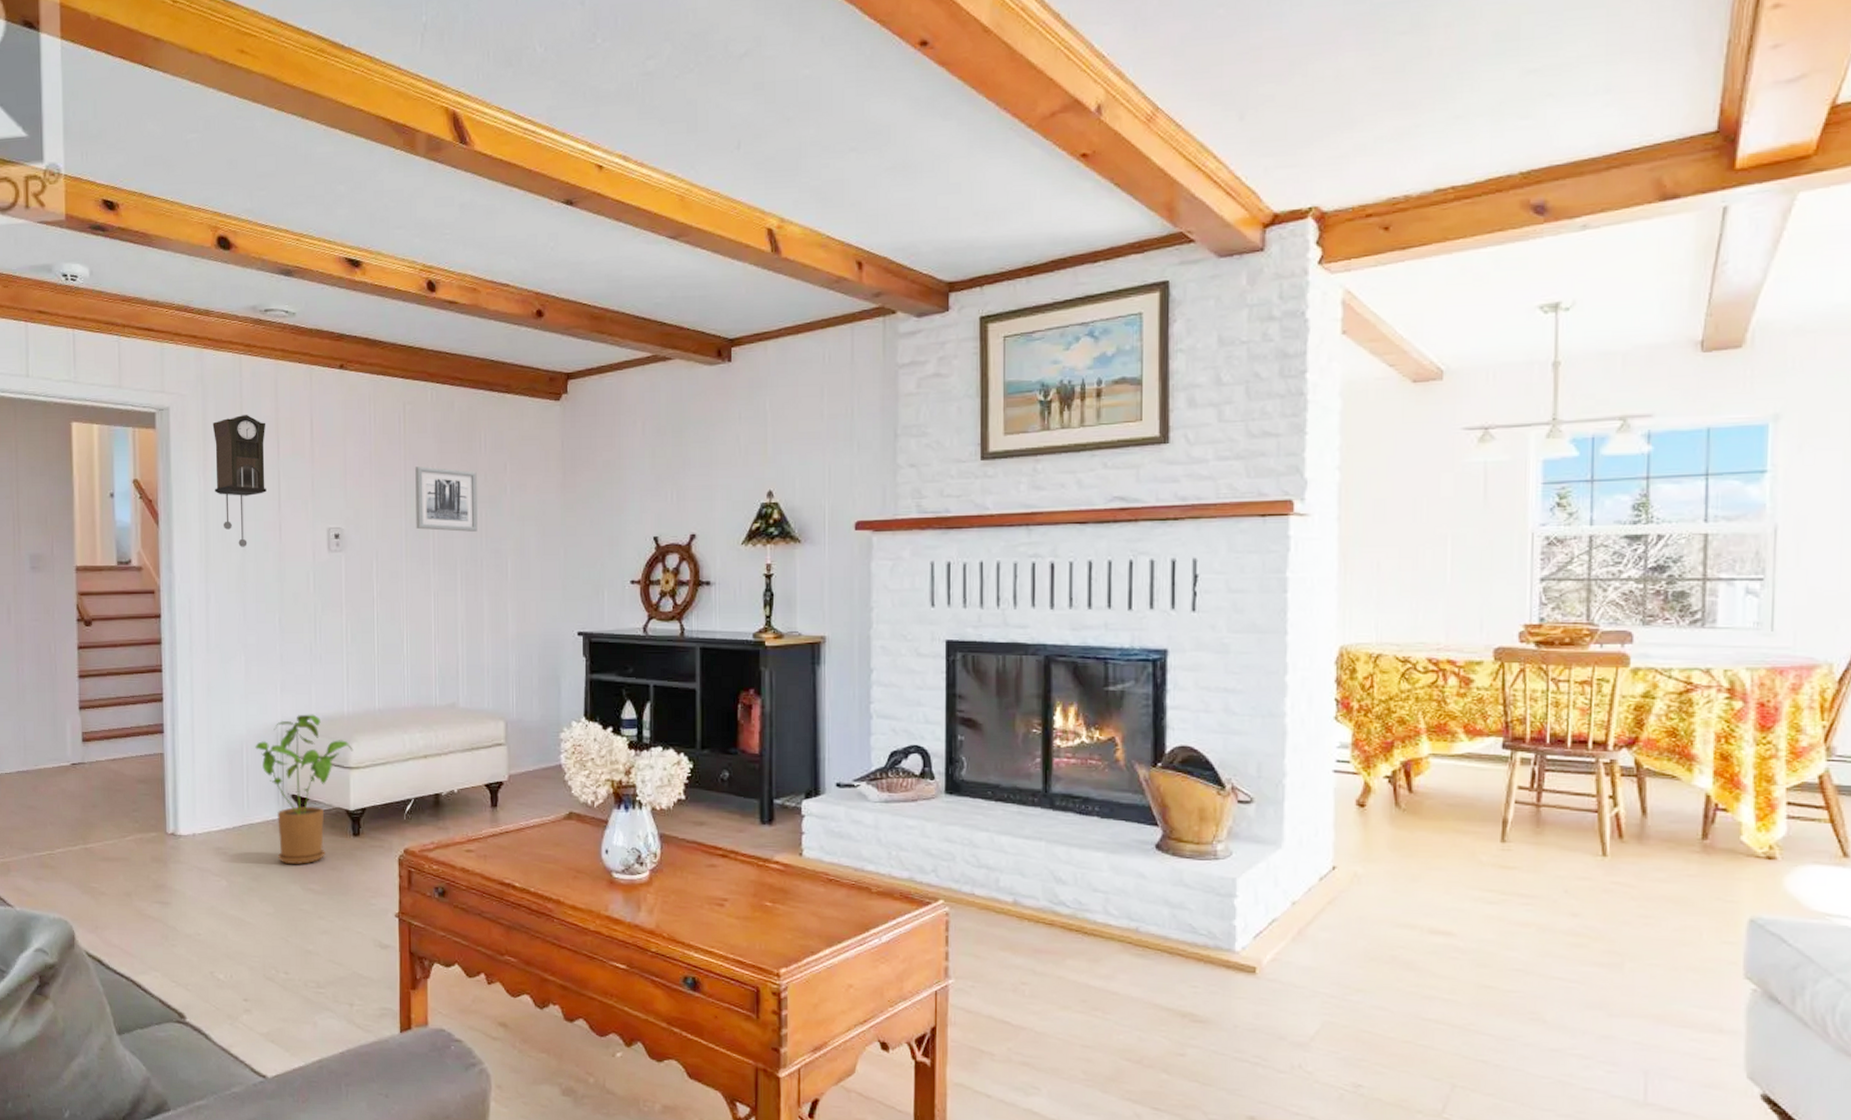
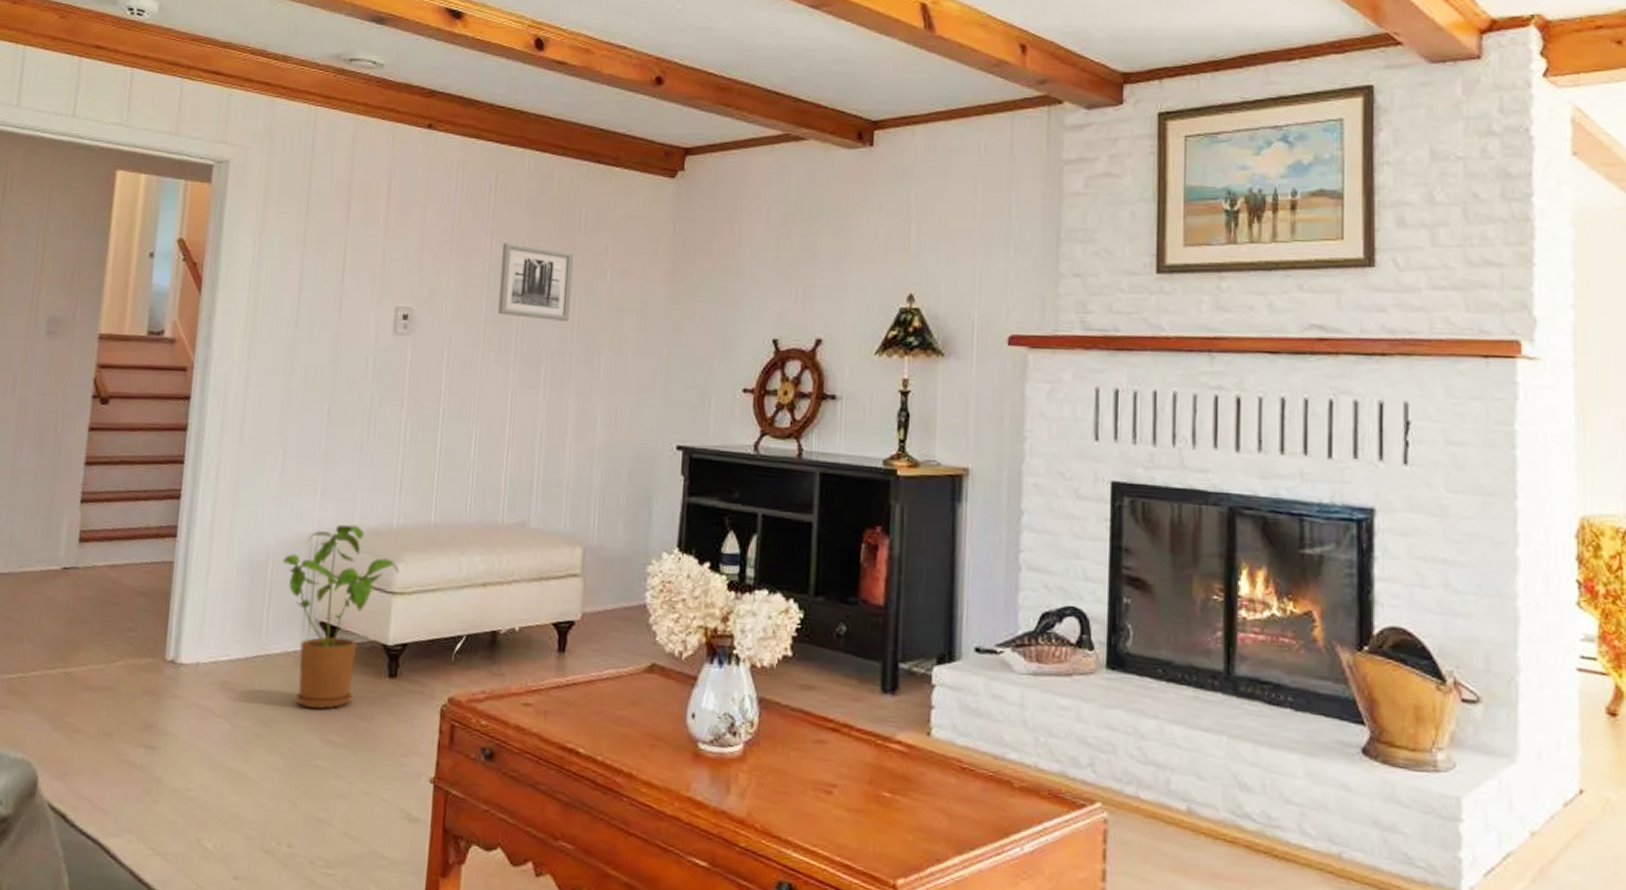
pendulum clock: present [212,415,266,547] -> none [270,173,338,323]

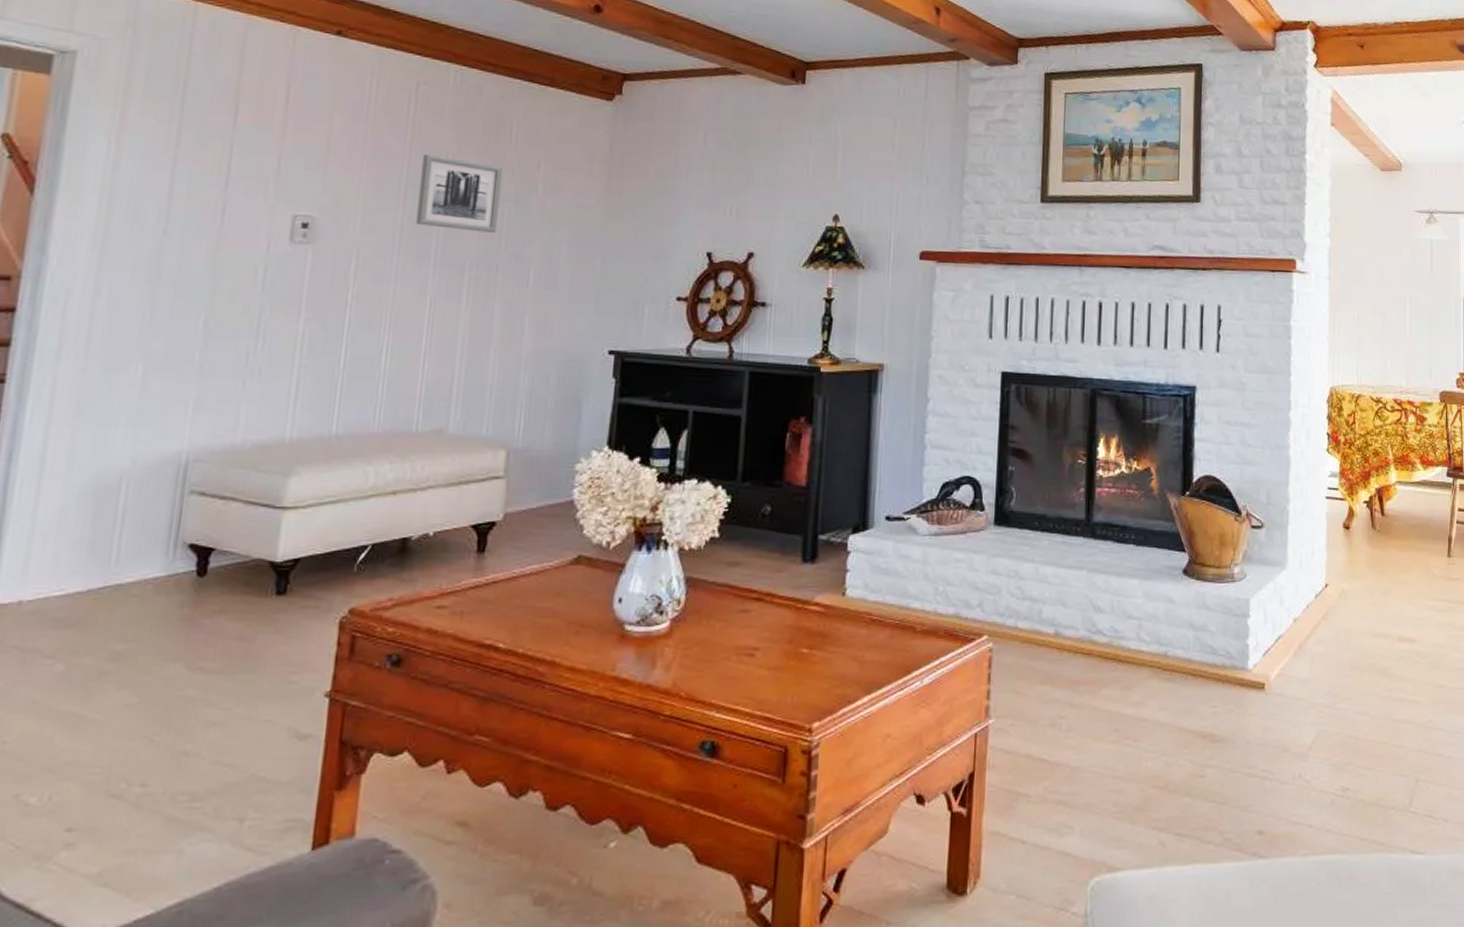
house plant: present [283,524,400,709] -> none [141,440,292,636]

